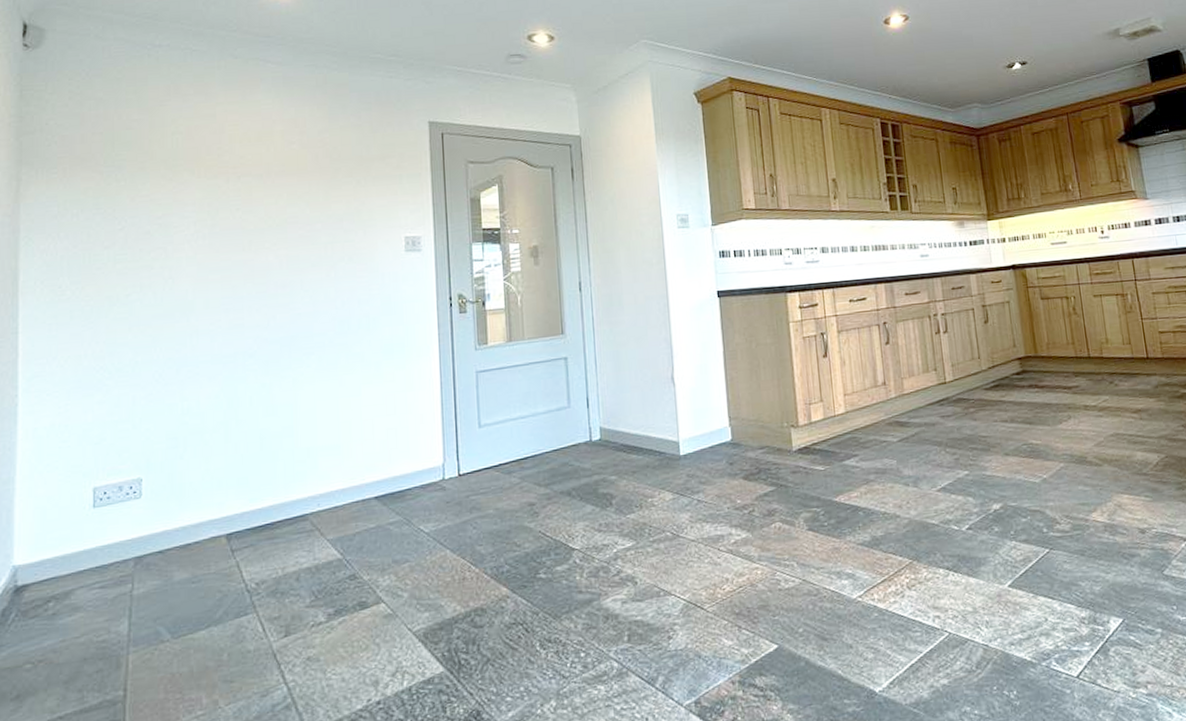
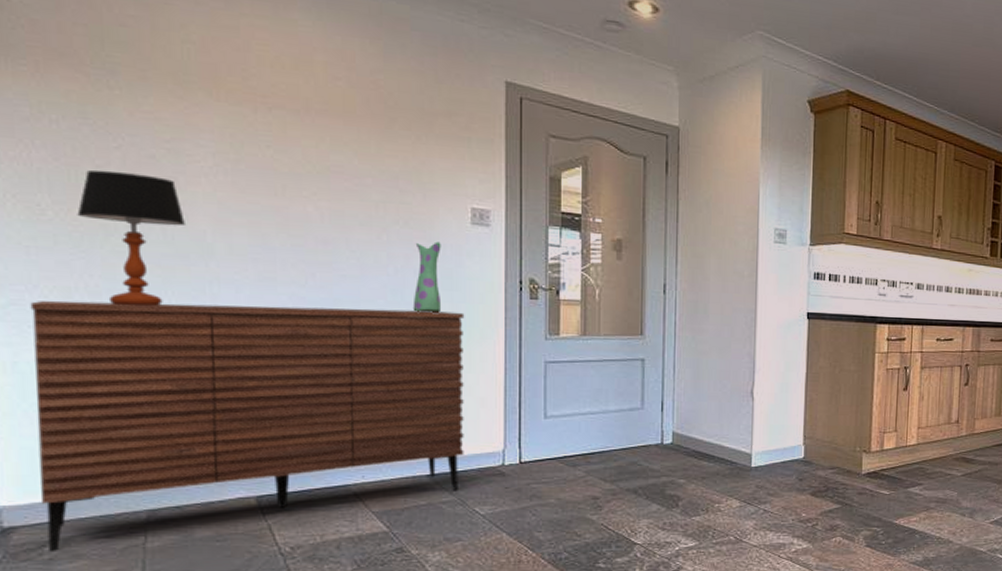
sideboard: none [49,334,408,606] -> present [30,300,465,551]
table lamp: none [89,248,172,367] -> present [77,169,185,306]
vase: none [358,271,382,339] -> present [412,241,441,313]

